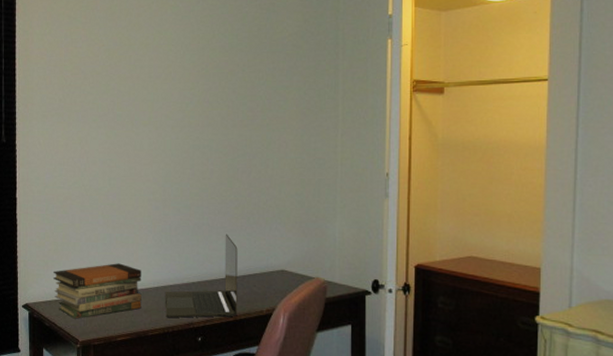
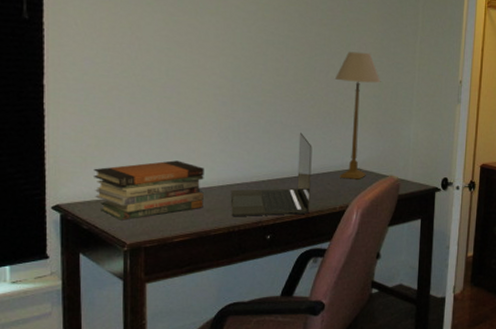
table lamp: none [258,150,303,281] -> present [335,51,381,180]

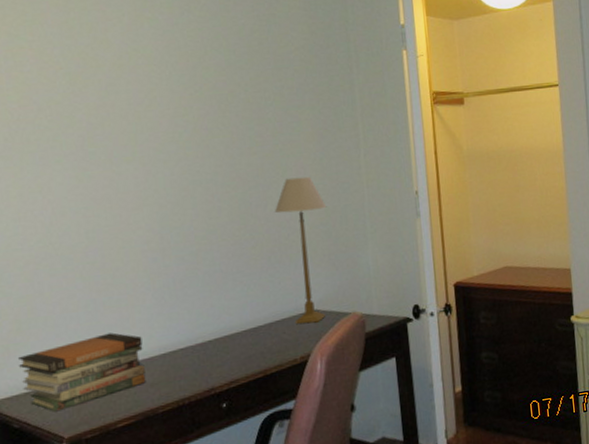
laptop: present [230,132,312,216] -> none [174,278,267,387]

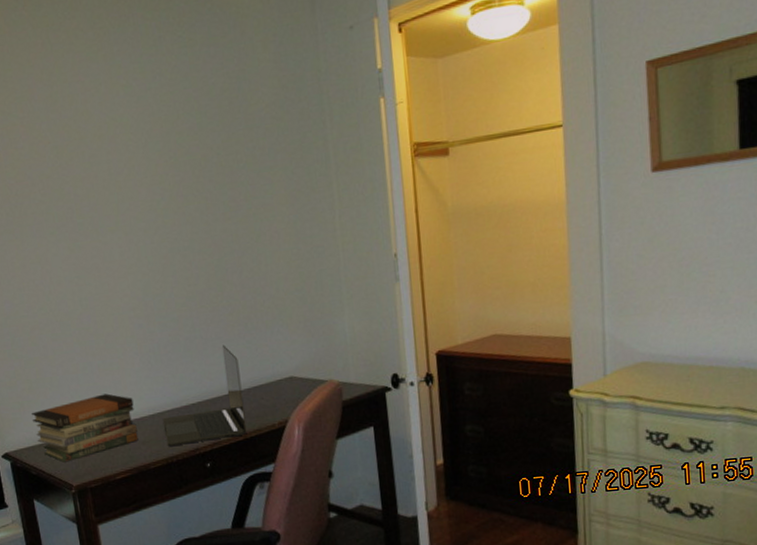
laptop: none [174,278,267,387] -> present [162,344,247,446]
table lamp: present [275,176,327,324] -> none [250,241,303,390]

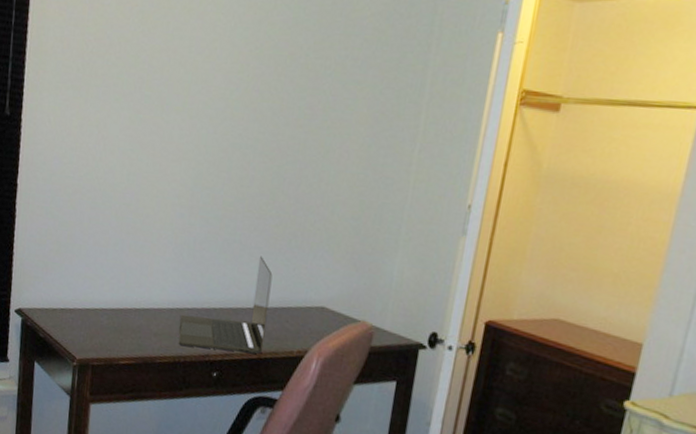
book stack: present [30,393,138,463] -> none [52,274,156,334]

